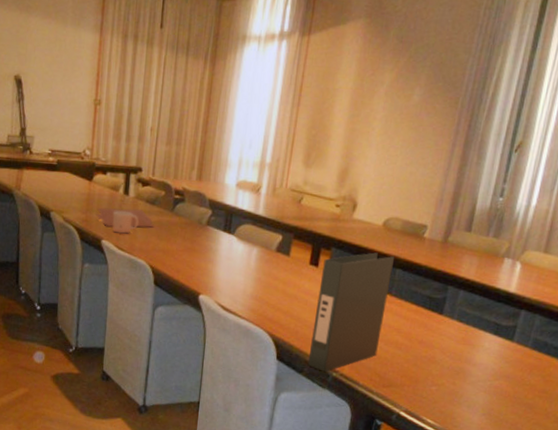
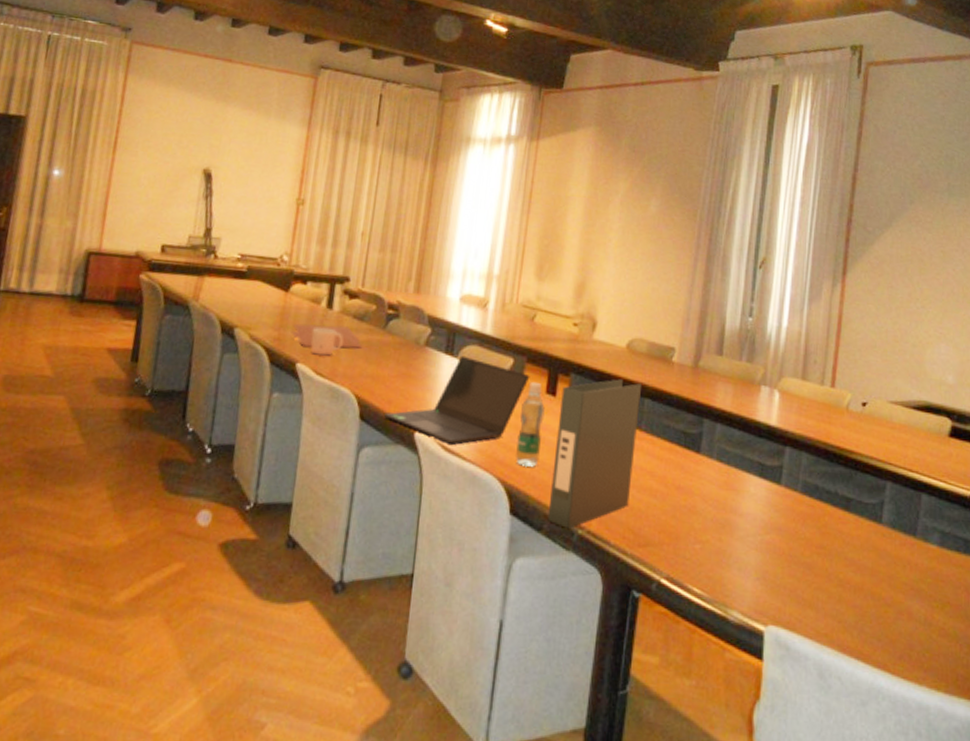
laptop: none [174,233,296,305] -> present [384,355,530,445]
bottle: none [281,254,308,324] -> present [514,381,545,468]

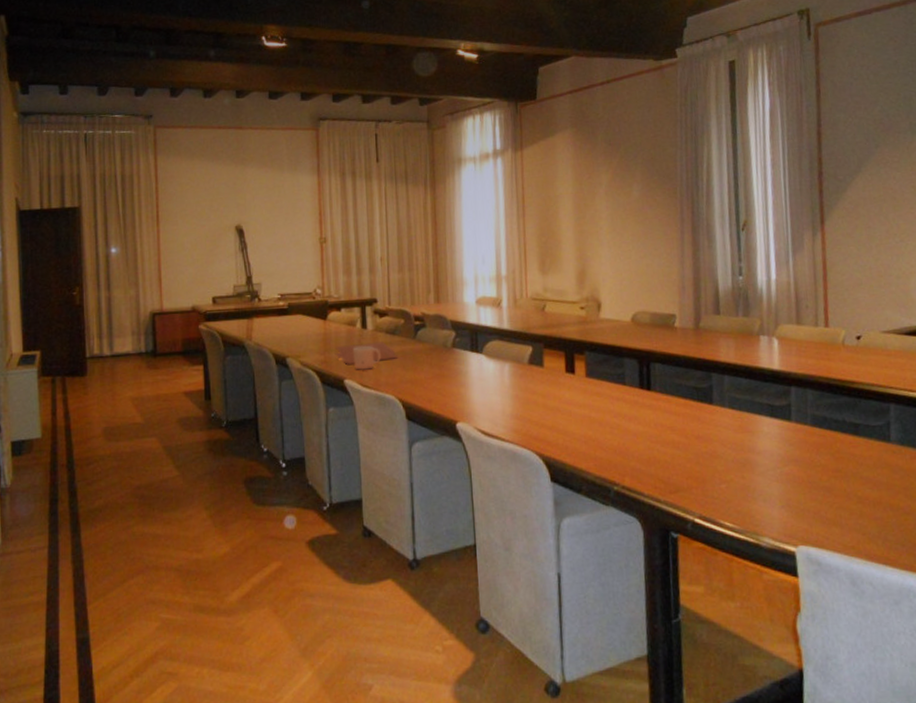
laptop: present [384,355,530,445] -> none [427,351,549,429]
bottle: present [514,381,545,468] -> none [546,363,570,440]
binder: present [547,379,643,529] -> none [579,350,656,487]

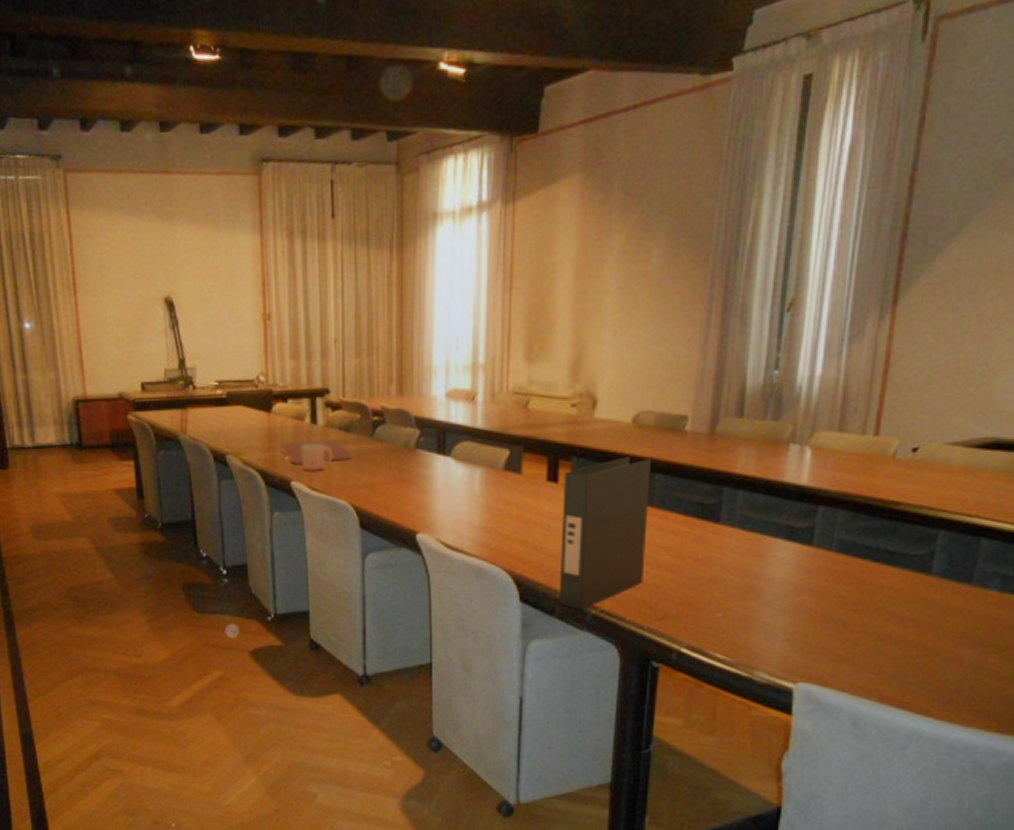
binder: none [579,350,656,487] -> present [559,457,652,610]

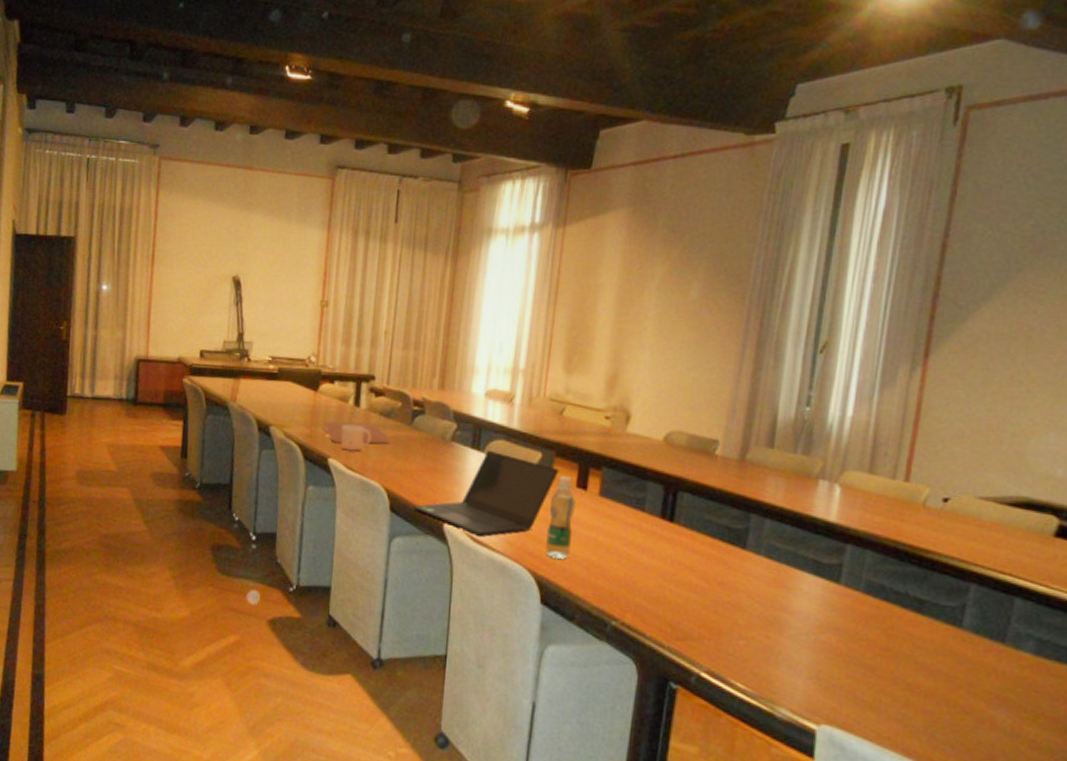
laptop: none [384,453,529,542] -> present [413,450,560,536]
bottle: none [520,470,547,556] -> present [544,475,575,560]
binder: present [559,457,652,610] -> none [579,473,682,620]

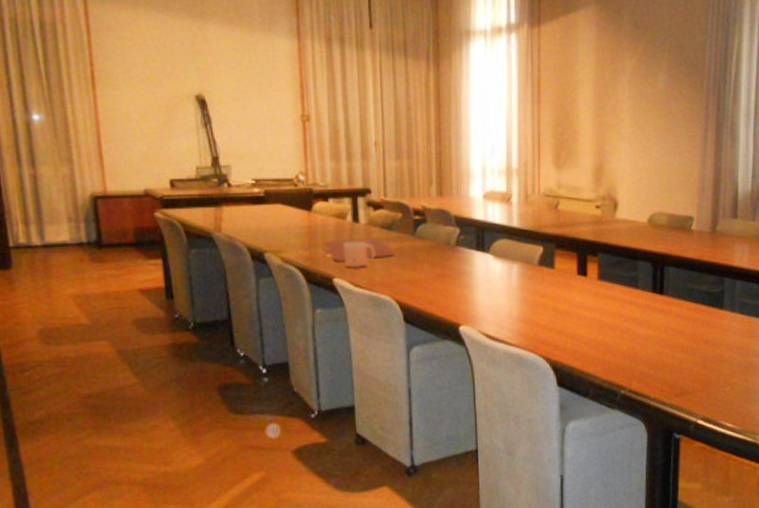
laptop: present [413,450,560,536] -> none [428,250,561,333]
bottle: present [544,475,575,560] -> none [555,265,579,344]

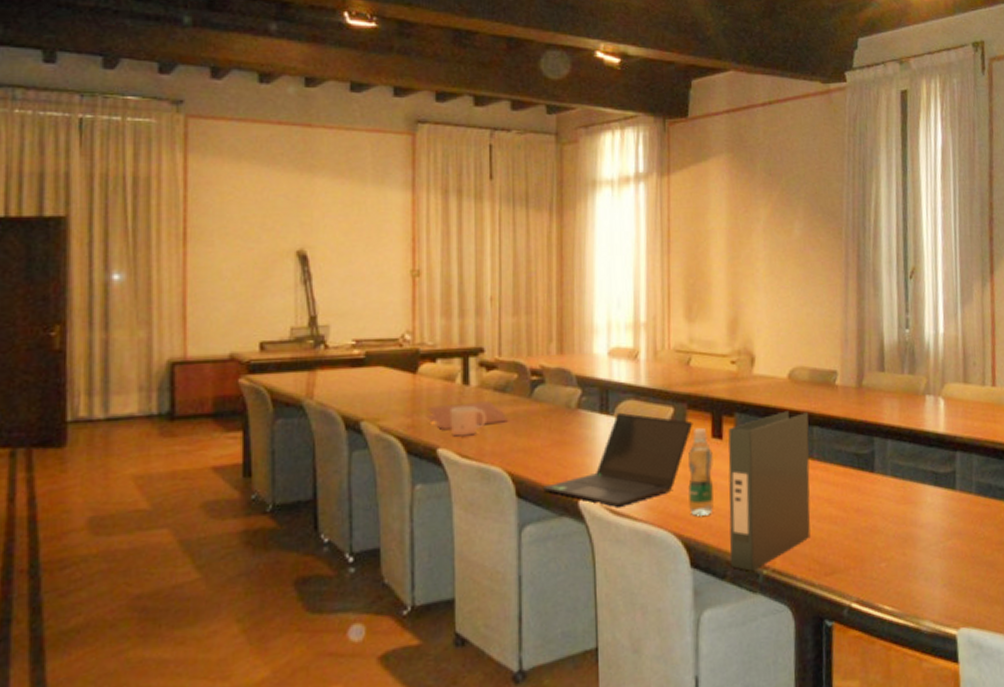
laptop: none [428,250,561,333] -> present [543,412,693,507]
bottle: none [555,265,579,344] -> present [687,427,715,517]
binder: none [592,252,666,391] -> present [728,411,811,571]

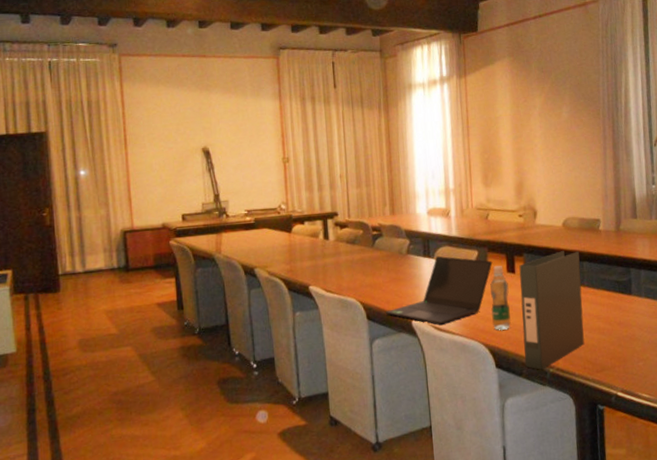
papers: present [426,401,507,431] -> none [300,251,358,273]
mug: present [449,406,486,437] -> none [316,255,343,277]

